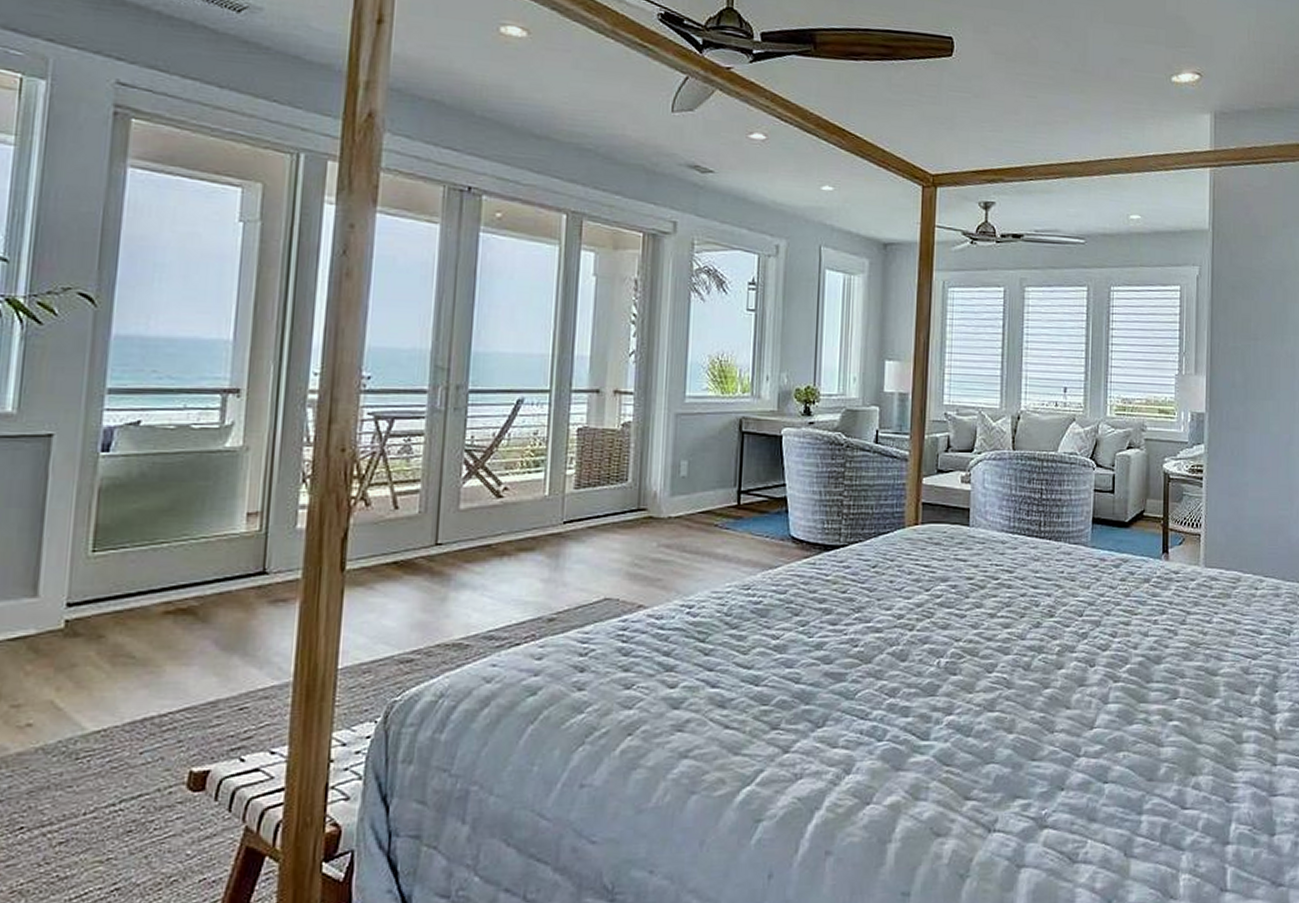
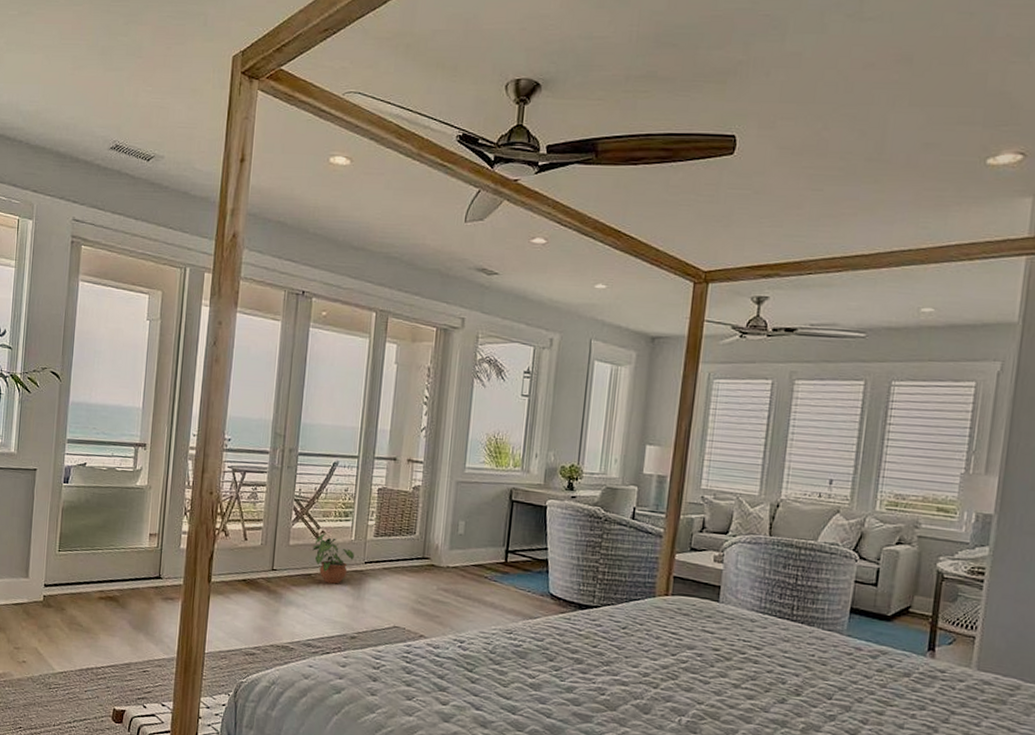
potted plant: none [492,490,549,554] -> present [312,533,354,584]

